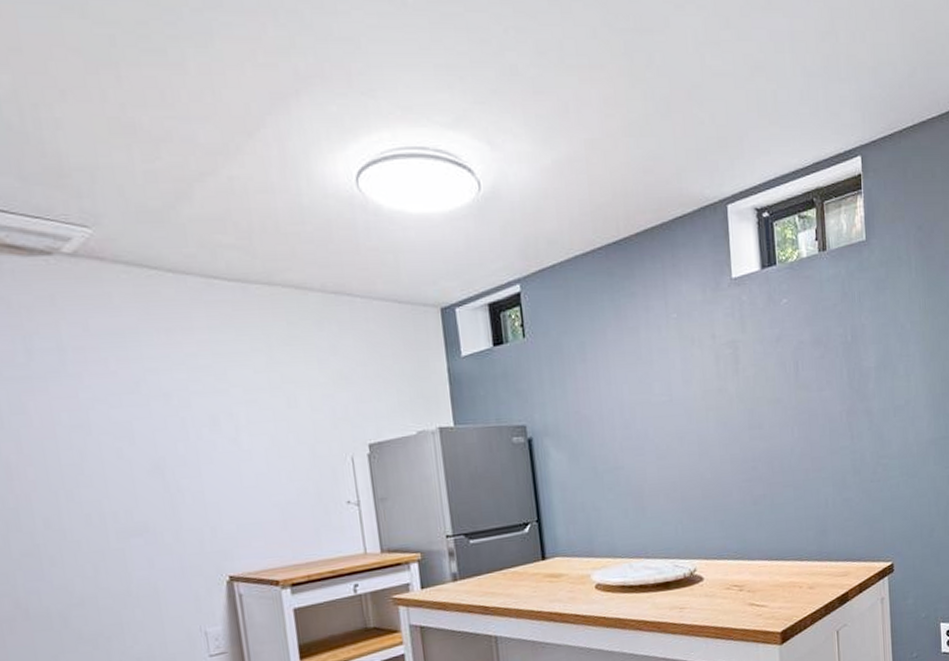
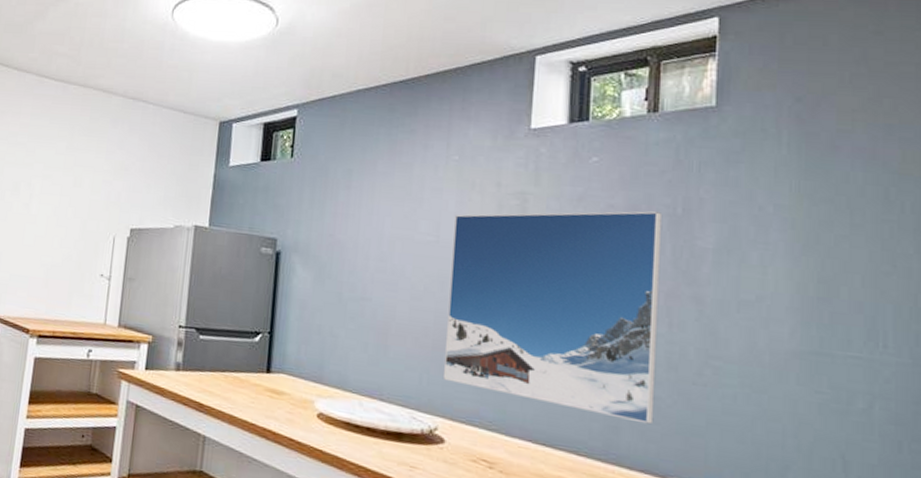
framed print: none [681,342,849,526] -> present [442,211,663,425]

